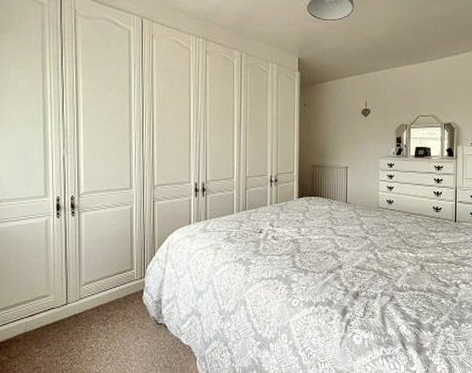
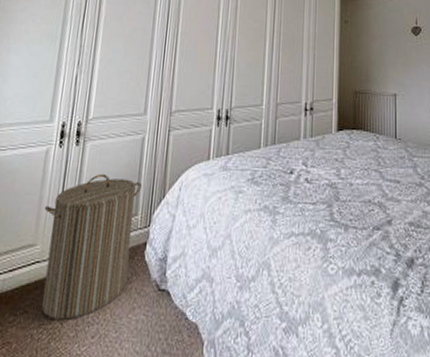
laundry hamper: none [51,238,134,349] -> present [41,173,142,320]

